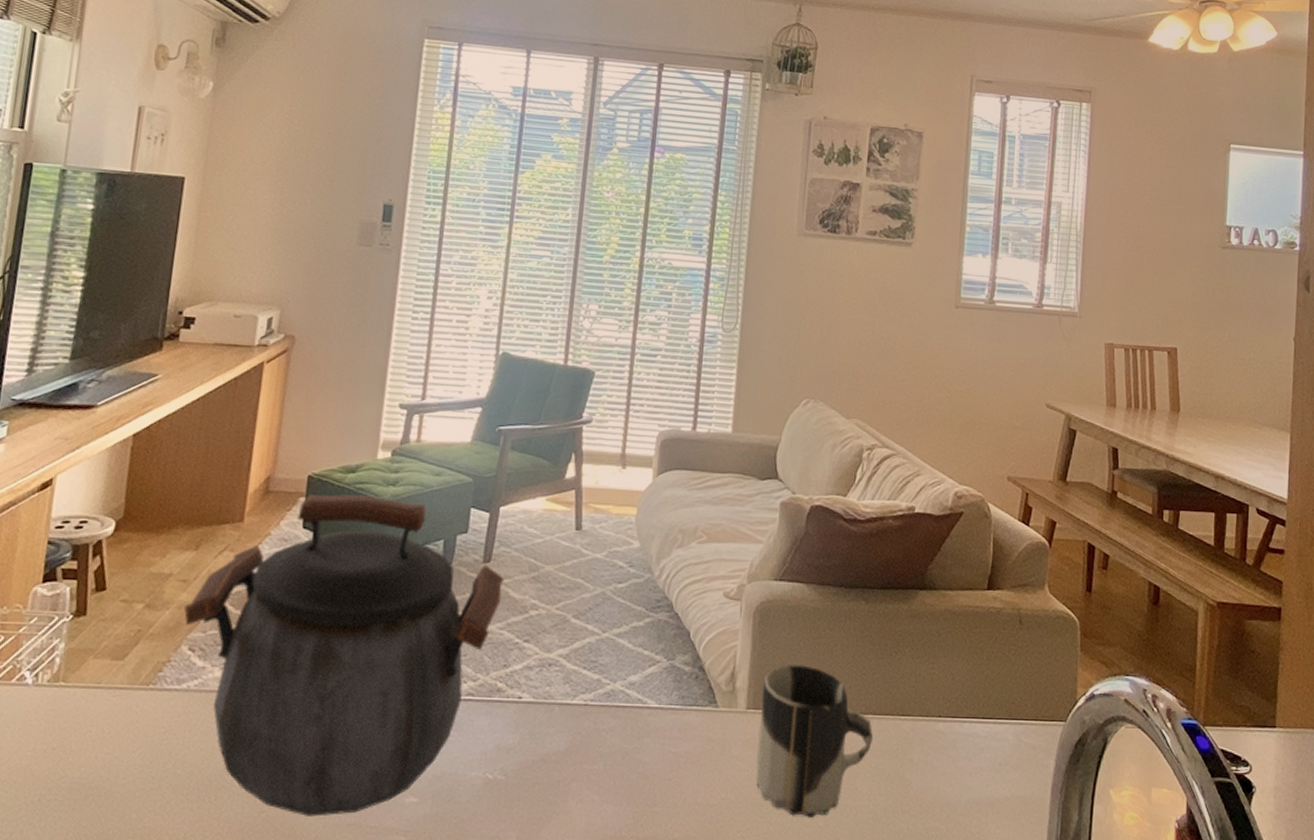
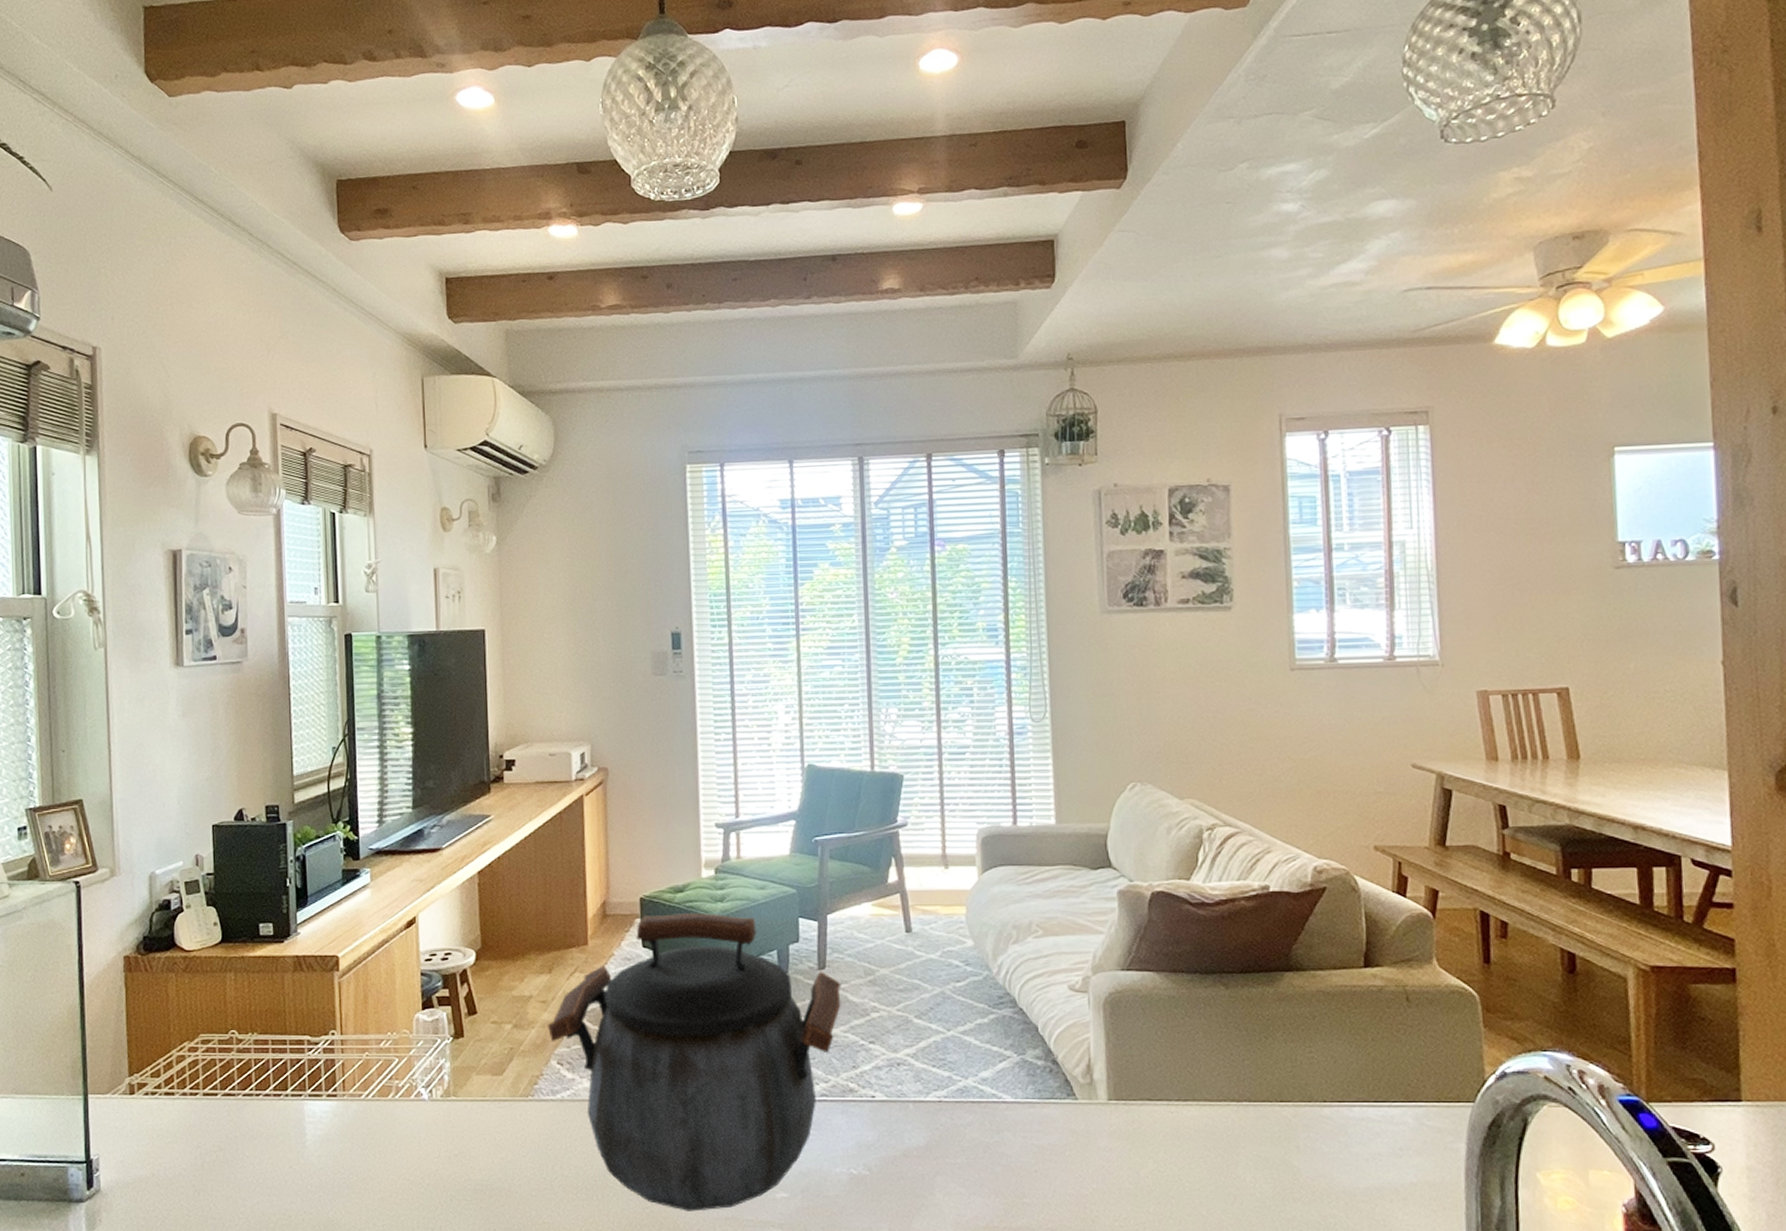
cup: present [756,664,874,818] -> none [1122,1054,1252,1206]

